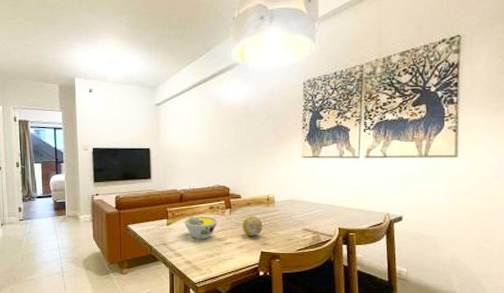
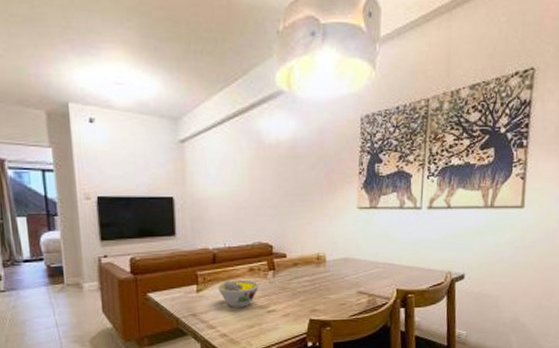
fruit: present [243,216,263,237] -> none [288,278,312,302]

